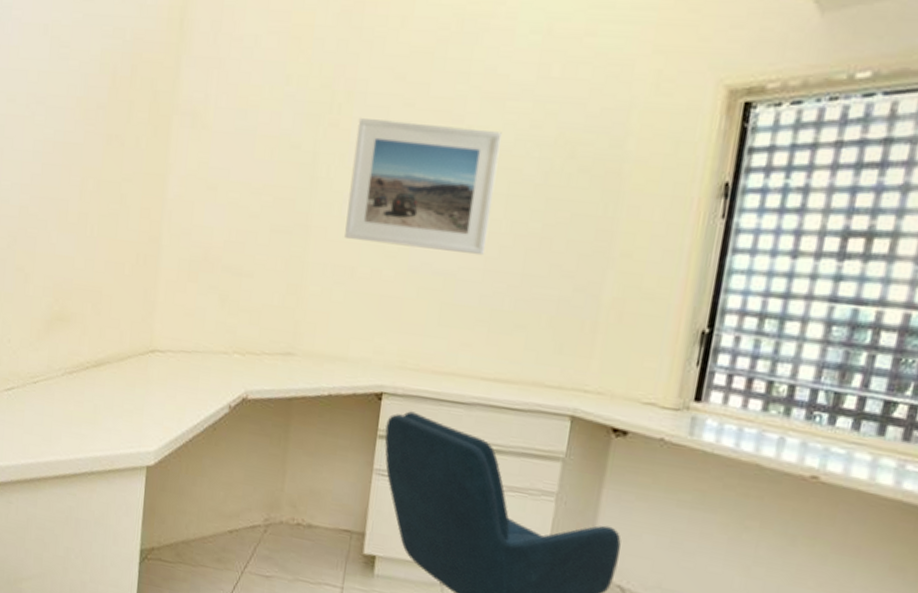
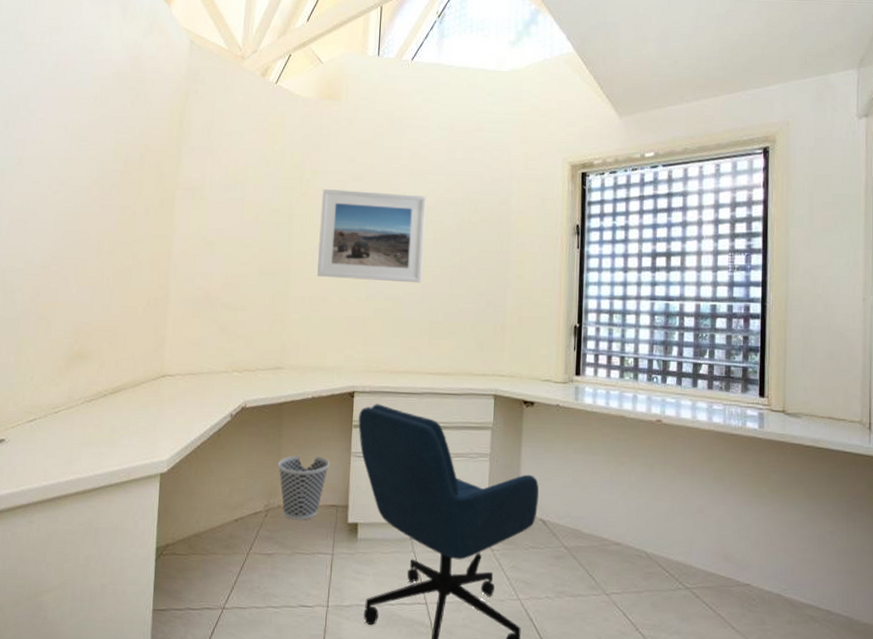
wastebasket: none [281,464,346,543] -> present [277,455,330,520]

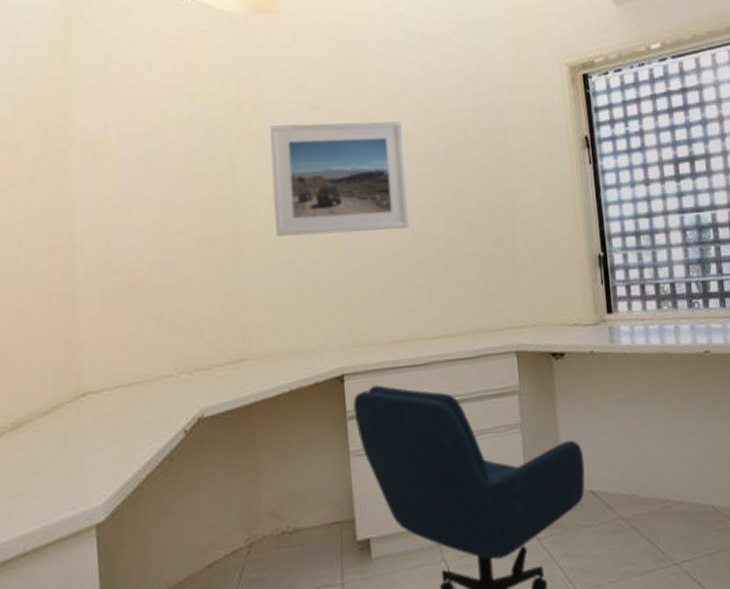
wastebasket: present [277,455,330,520] -> none [255,463,324,551]

